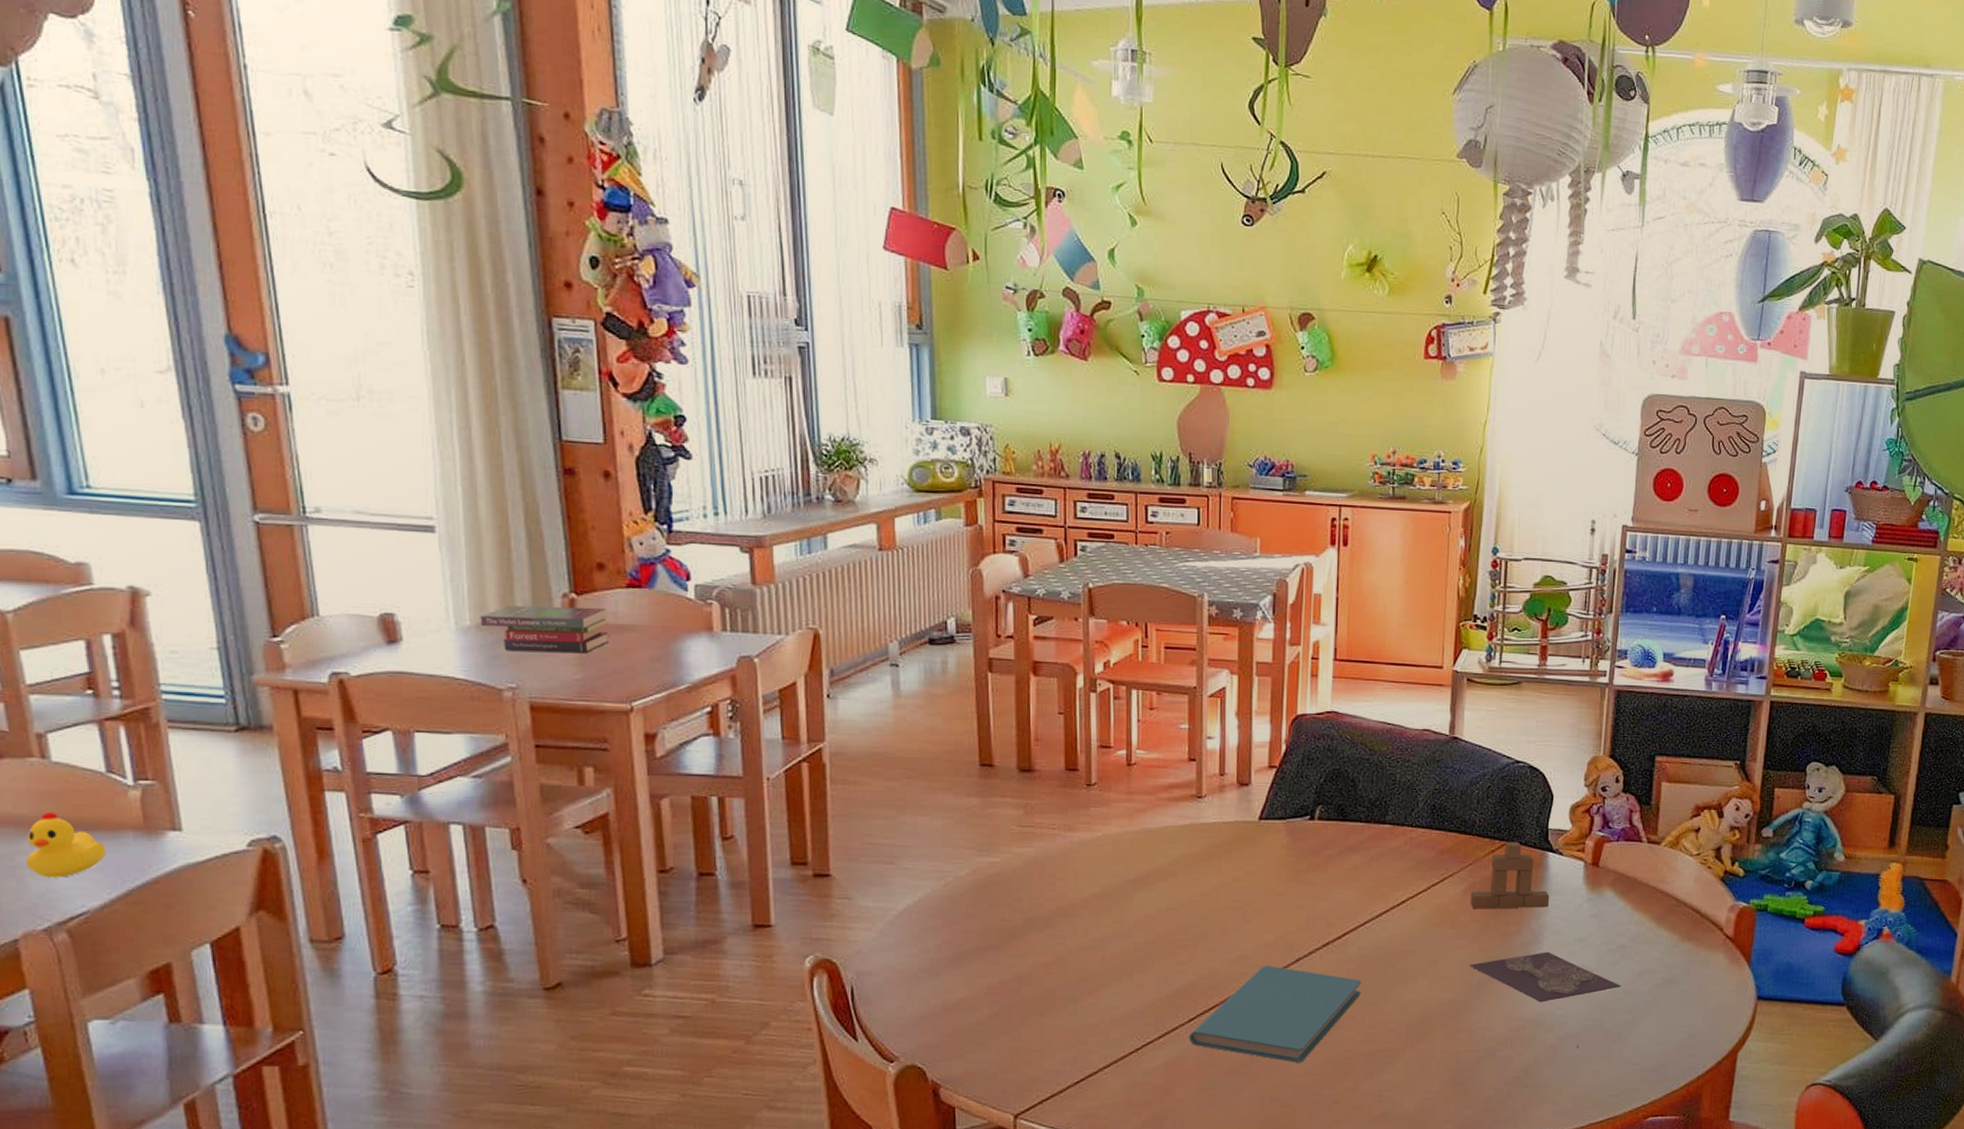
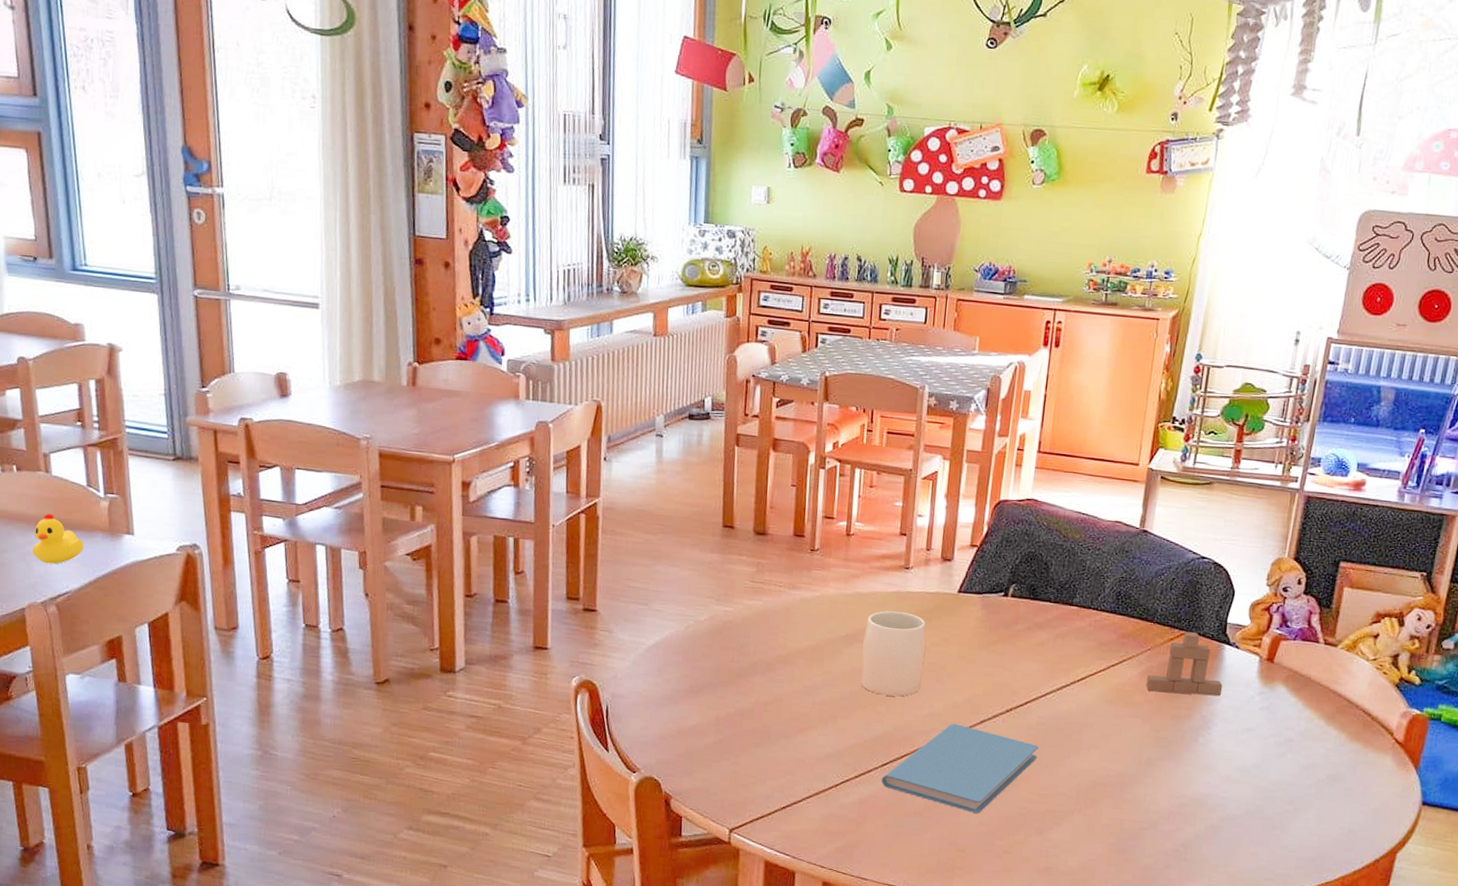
books: present [480,605,609,654] -> none [347,370,440,413]
mug: none [1155,845,1228,942] -> present [861,611,927,697]
paper sheet: present [1469,950,1622,1049] -> none [1140,733,1286,831]

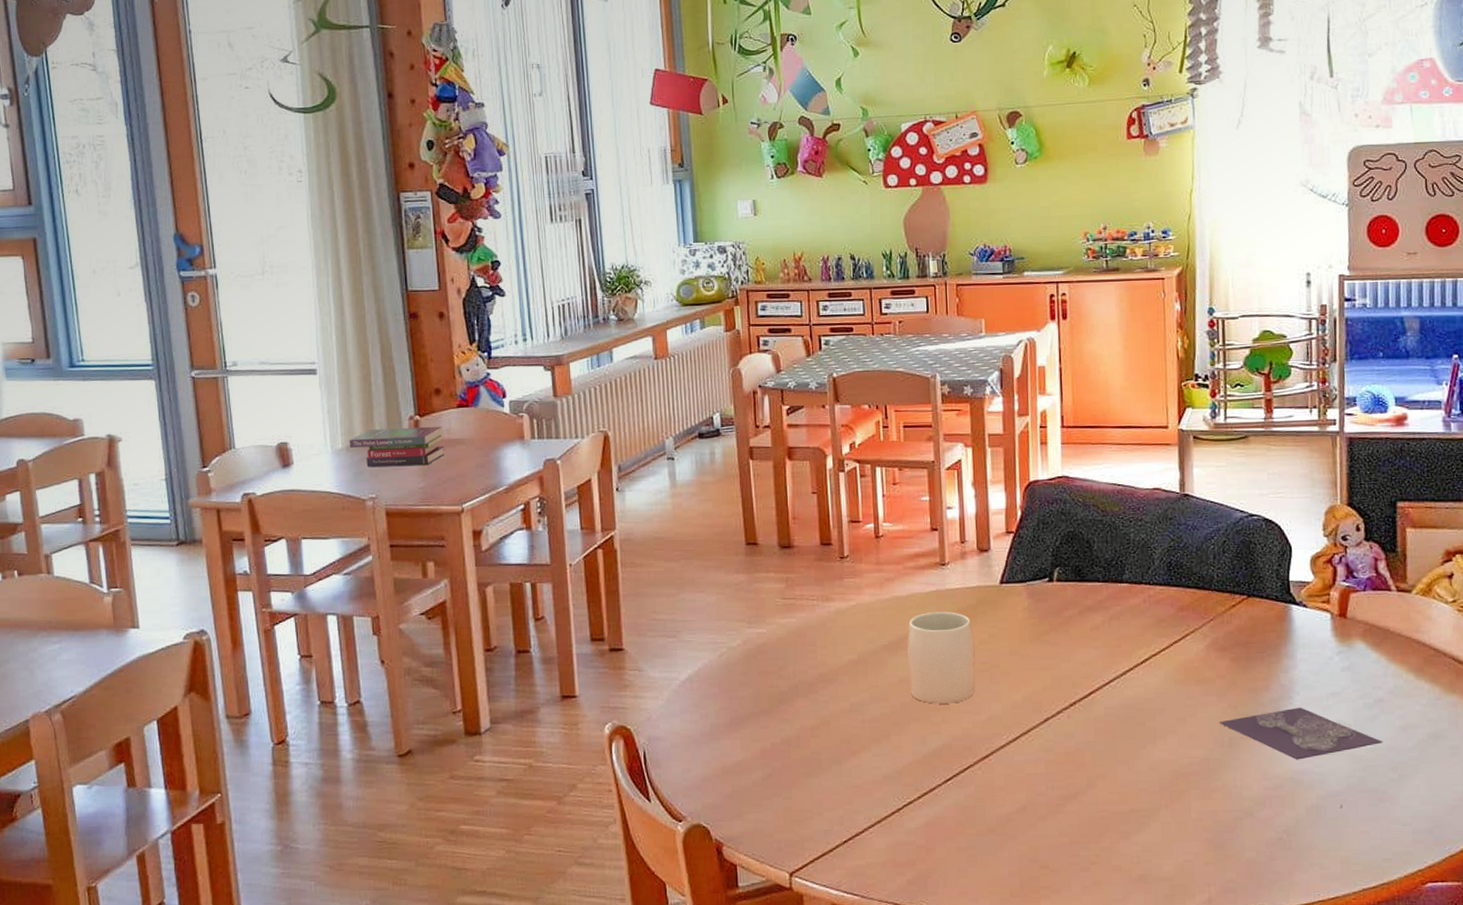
rubber duck: present [33,513,84,564] -> none [36,616,89,669]
books: none [347,370,440,413] -> present [349,426,445,467]
book: present [881,723,1039,814] -> none [947,726,1111,823]
paper sheet: none [1140,733,1286,831] -> present [1219,706,1383,808]
toy blocks: present [1146,631,1223,697] -> none [1214,595,1298,665]

